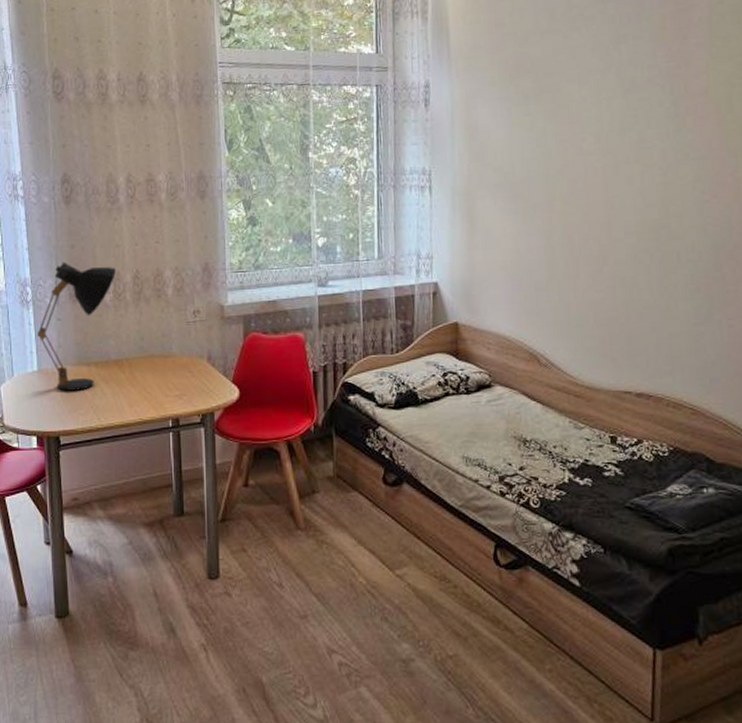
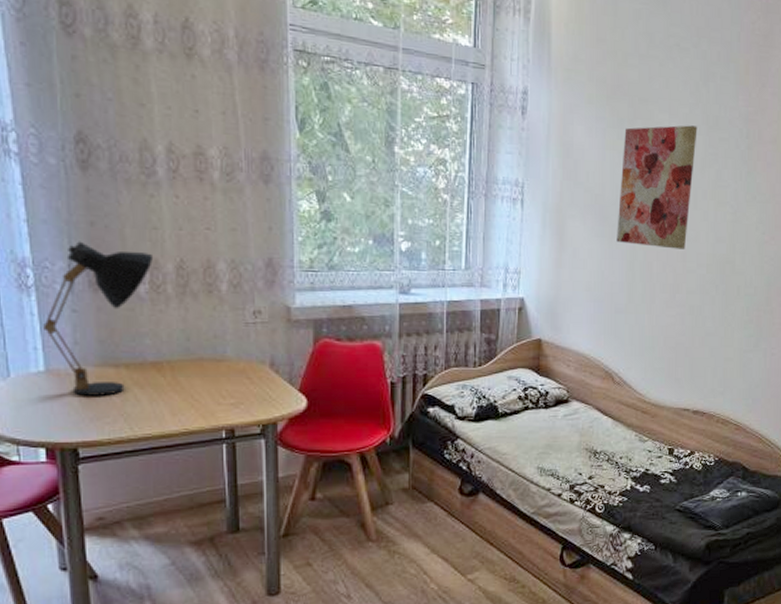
wall art: none [530,90,612,220] -> present [616,125,698,249]

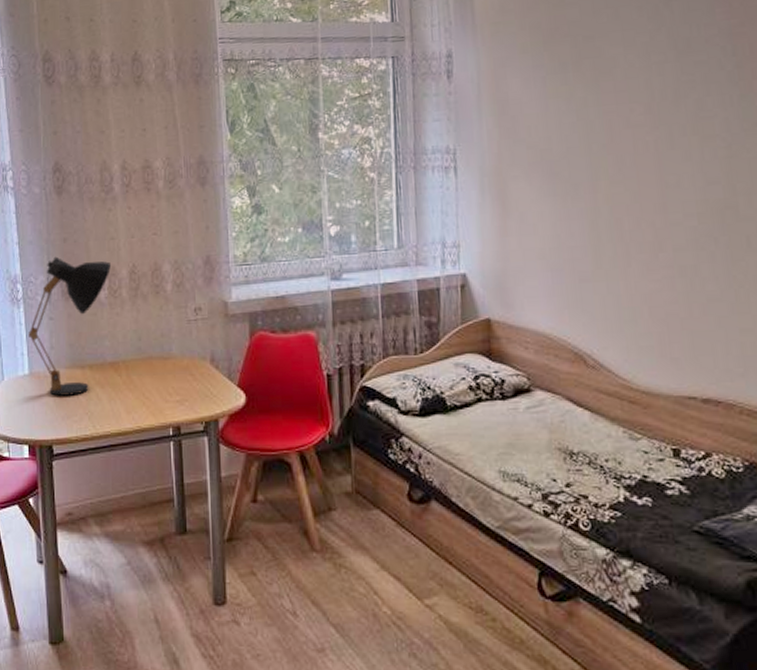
wall art: present [616,125,698,249] -> none [569,53,665,200]

